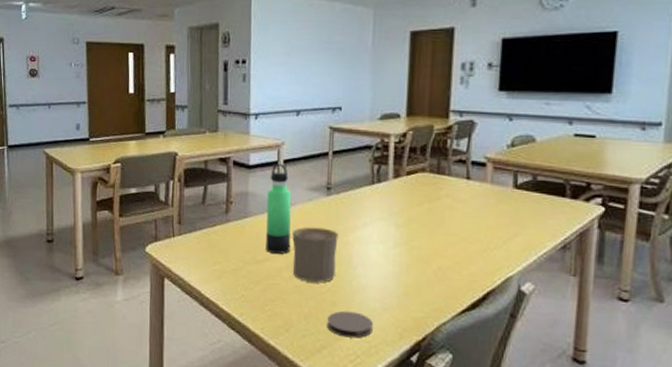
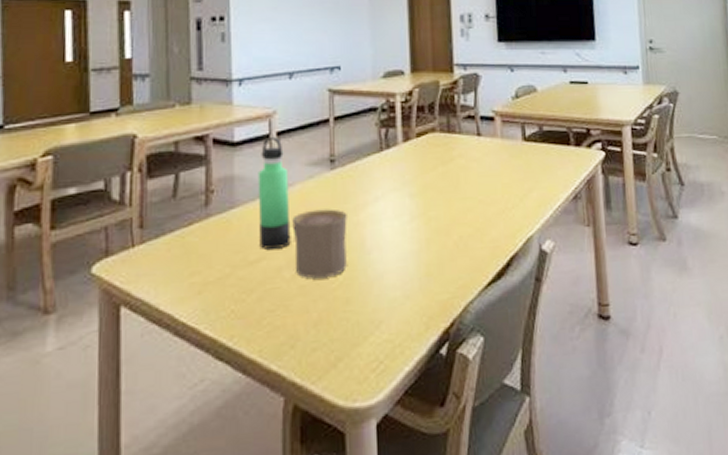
coaster: present [327,310,373,339] -> none [341,306,395,341]

